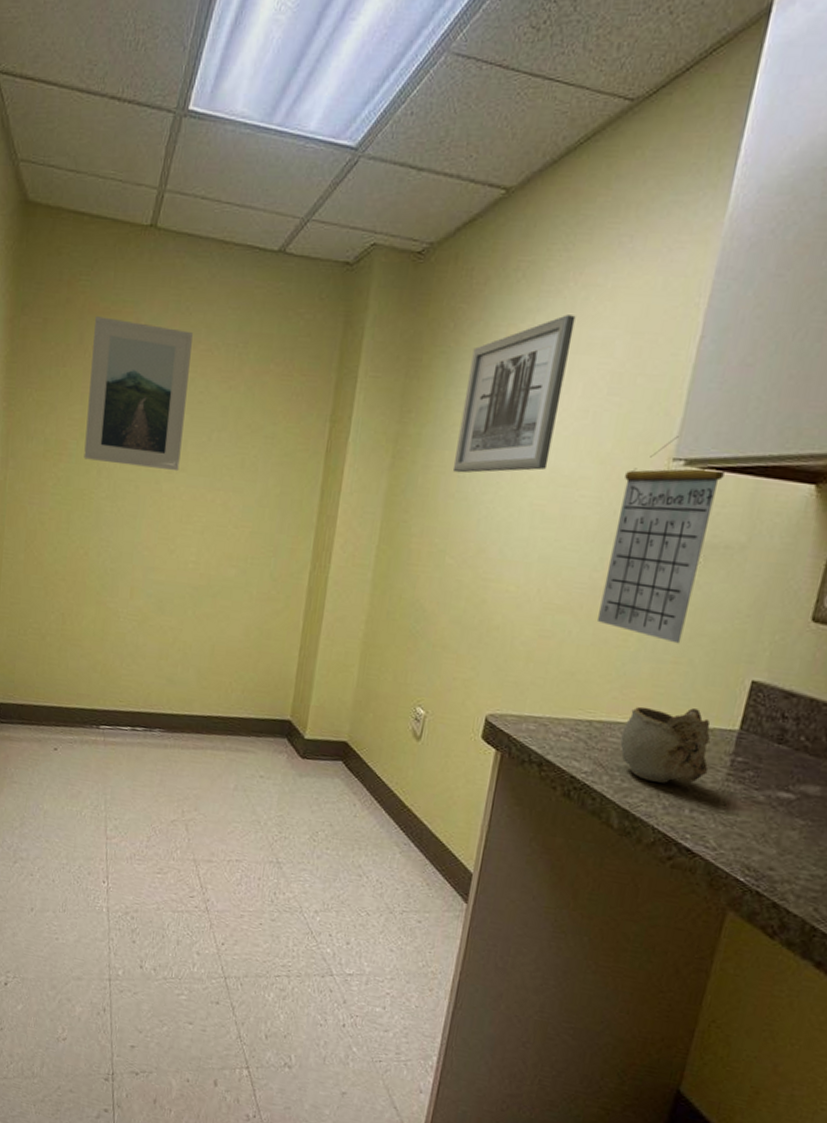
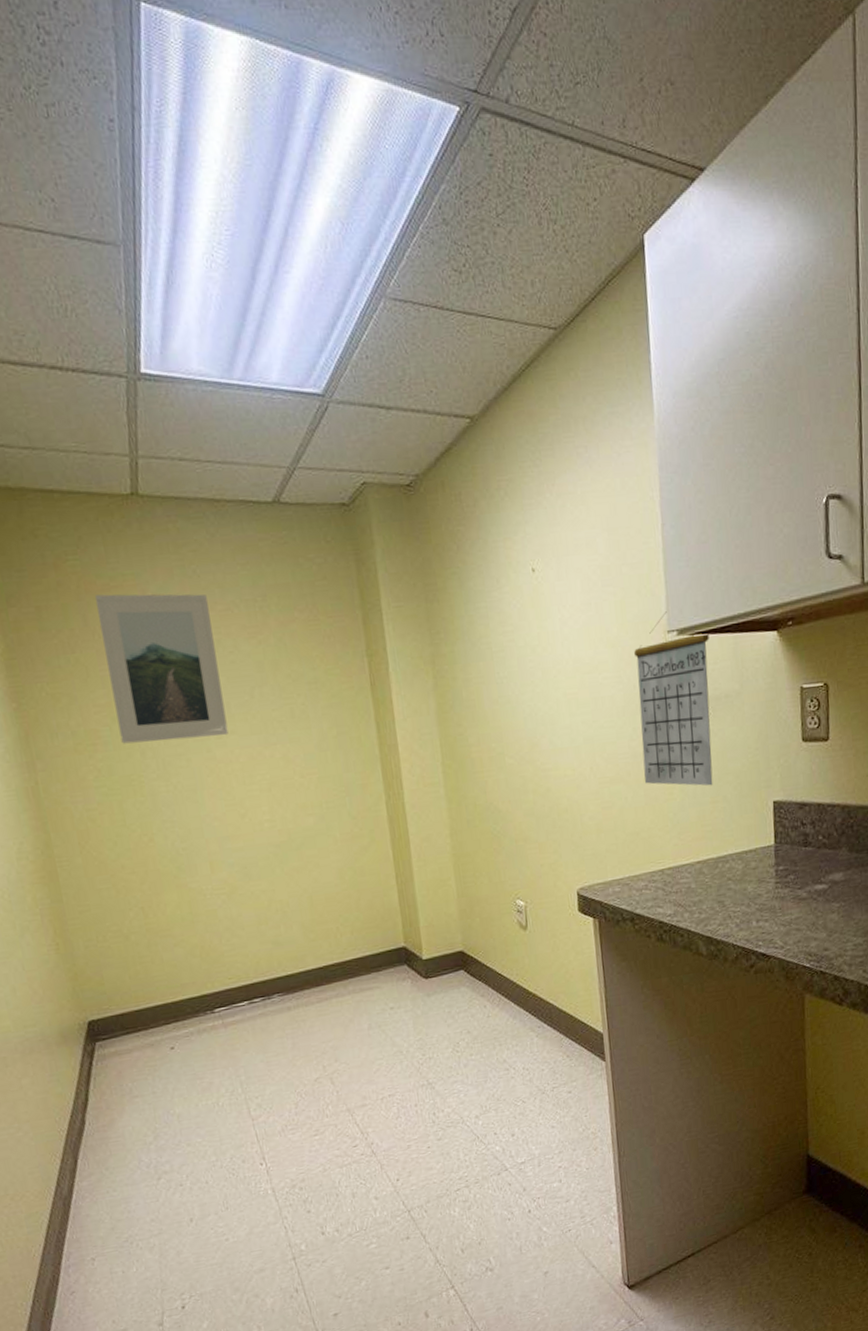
wall art: present [452,314,576,473] -> none [480,522,570,680]
mug: present [620,706,711,784] -> none [689,836,761,907]

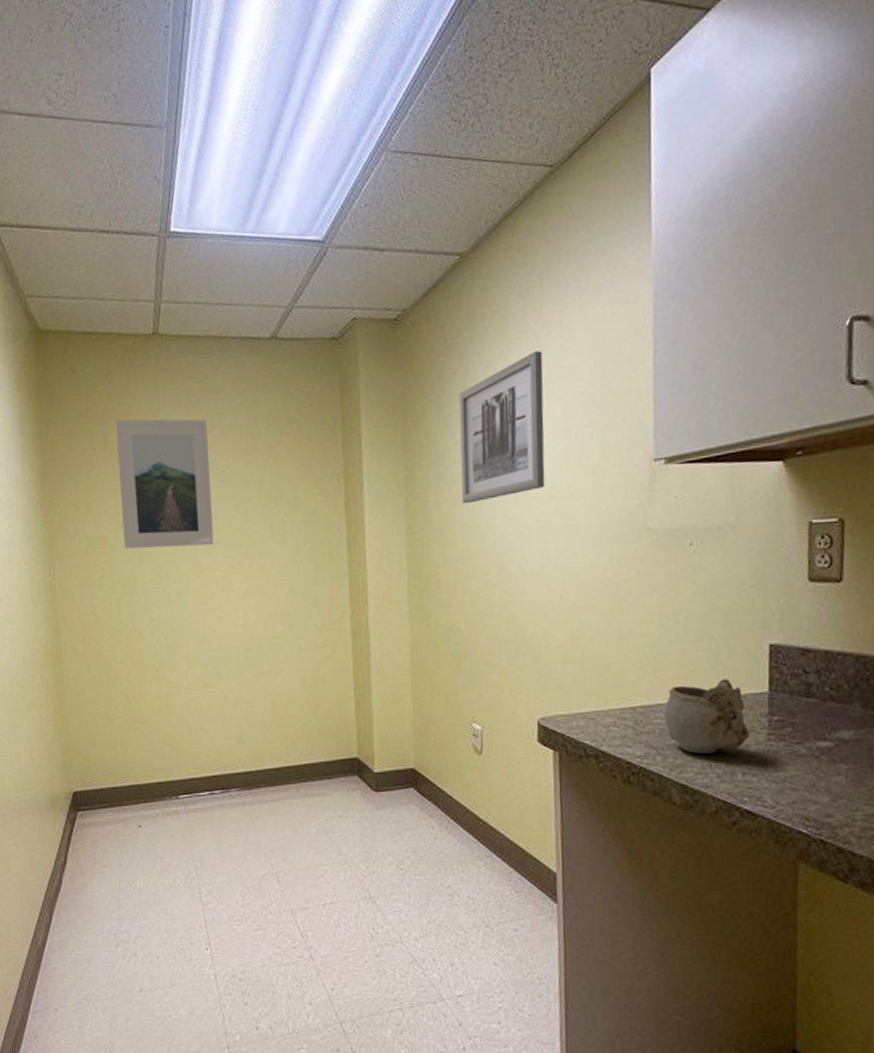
wall art: none [480,522,570,680] -> present [459,351,546,504]
calendar: present [634,611,713,786] -> none [616,439,702,623]
mug: none [689,836,761,907] -> present [664,679,750,754]

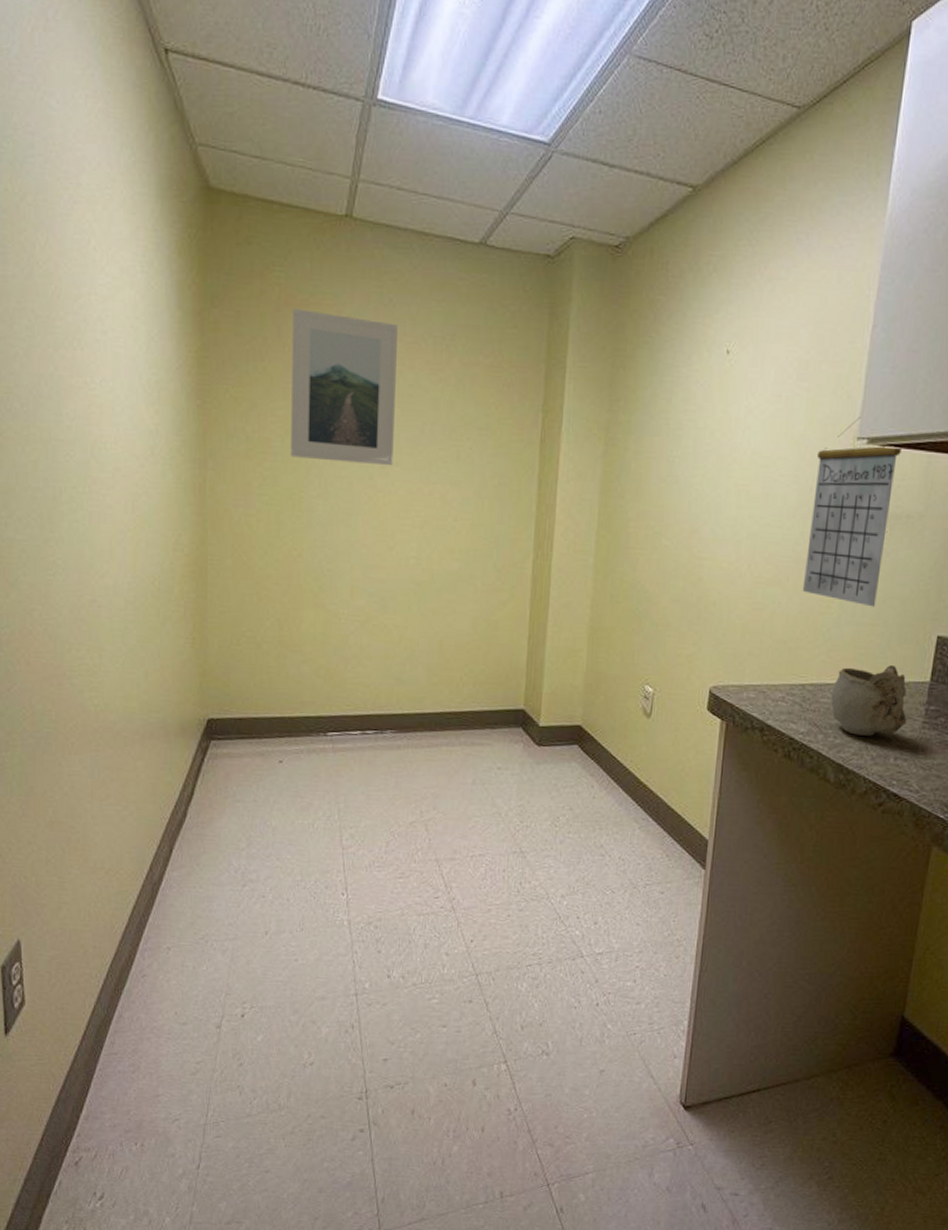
wall art: present [459,351,546,504] -> none [662,306,764,458]
calendar: none [616,439,702,623] -> present [802,417,902,607]

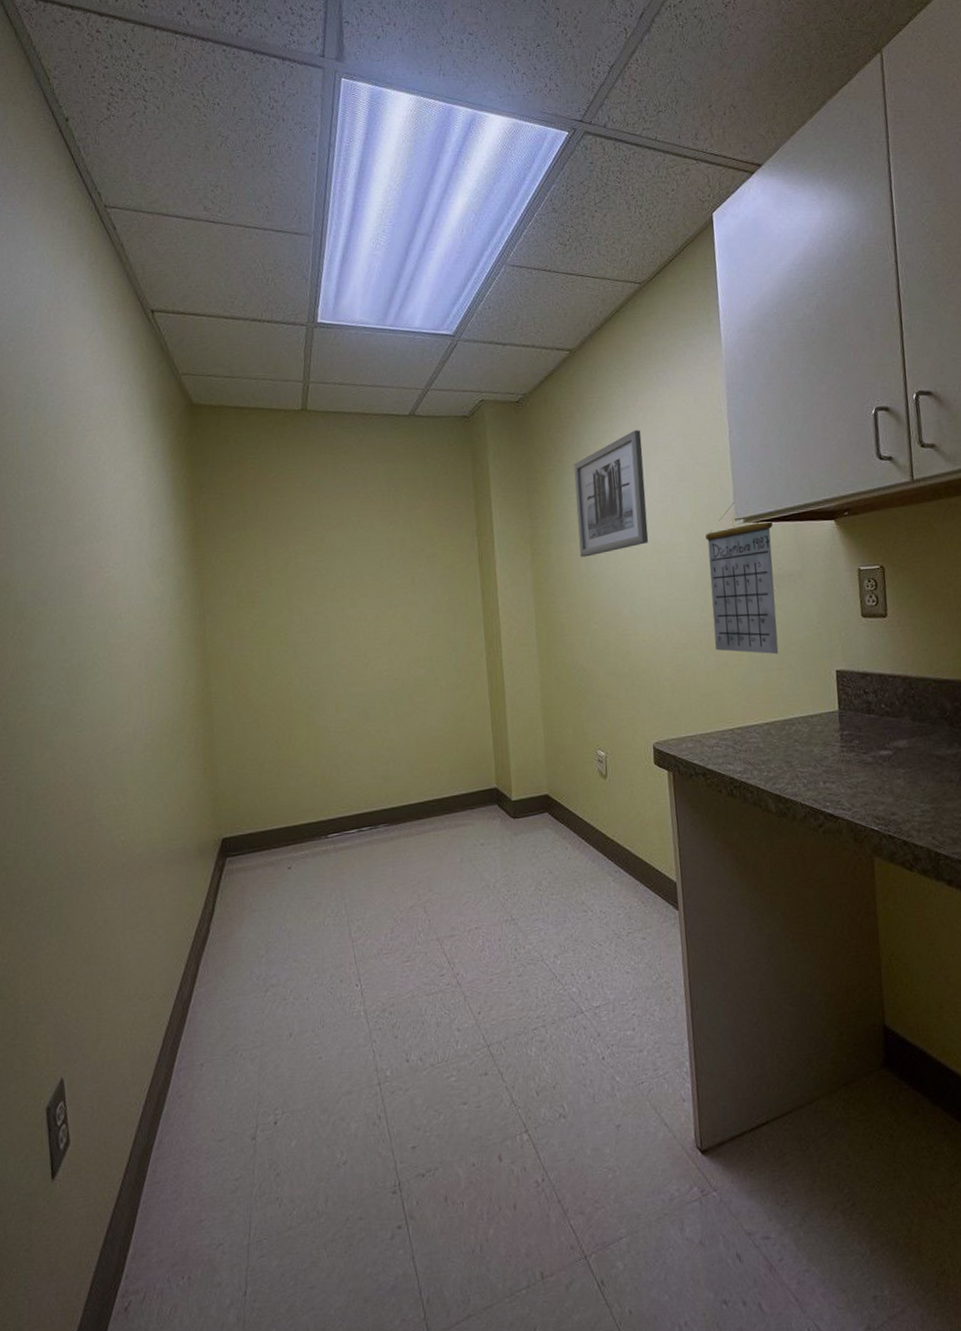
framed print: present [290,309,398,466] -> none [267,484,360,603]
wall art: none [662,306,764,458] -> present [573,430,649,558]
mug: present [830,665,907,736] -> none [757,701,827,767]

